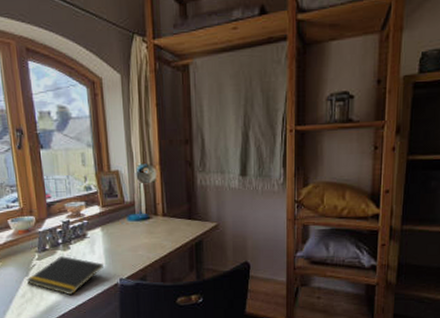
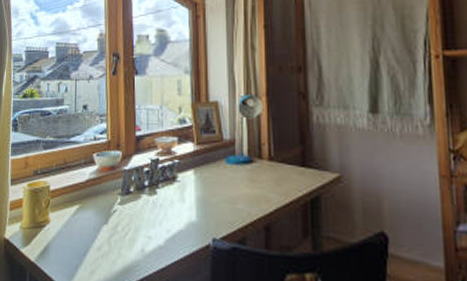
notepad: present [26,256,103,296] -> none [105,202,194,255]

